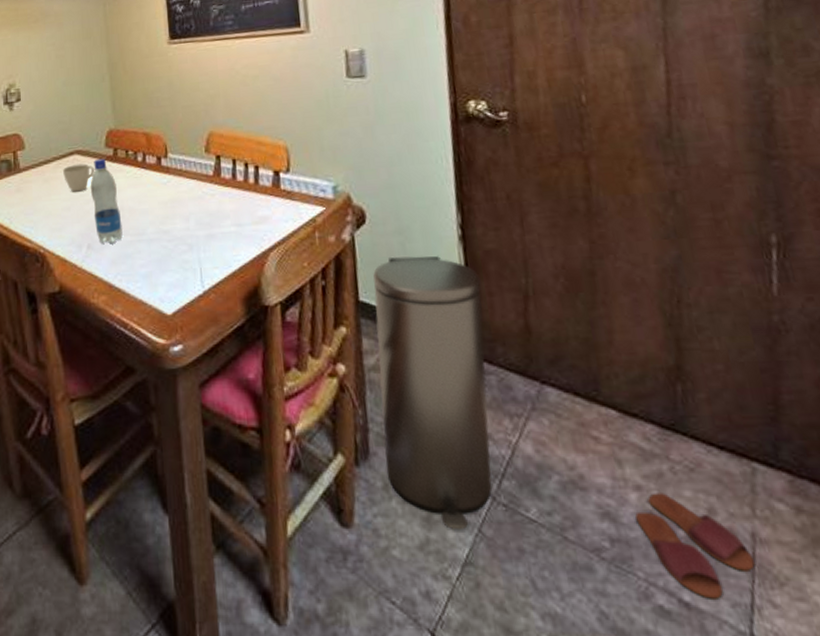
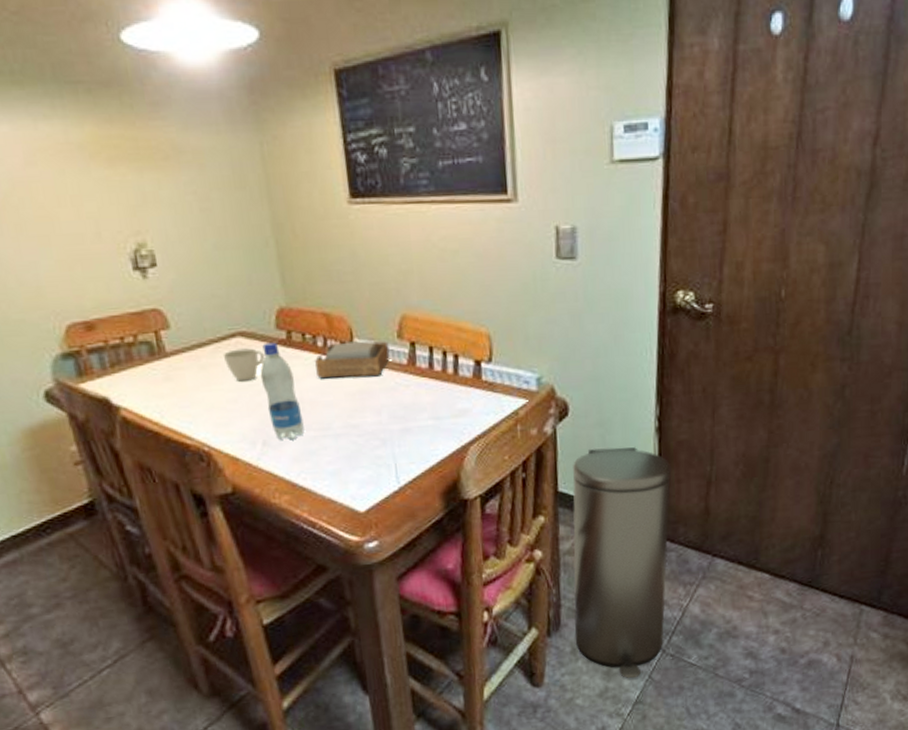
napkin holder: none [135,155,198,189] -> present [315,341,390,379]
slippers: present [635,493,755,599] -> none [771,634,849,705]

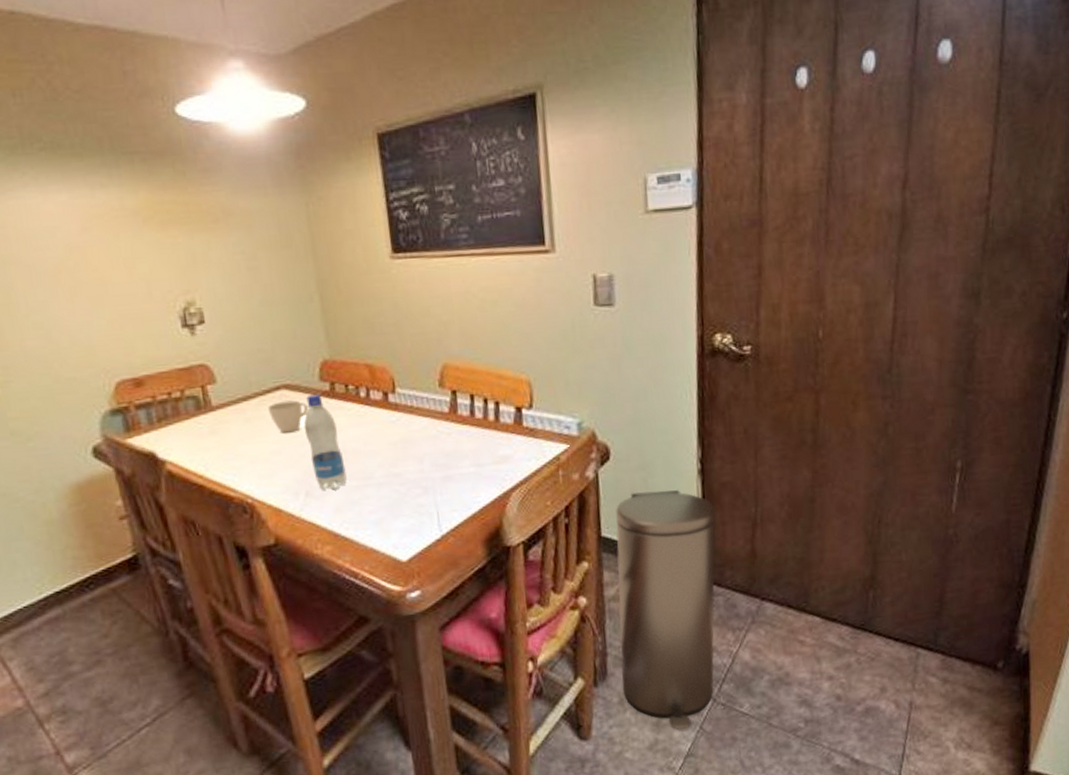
napkin holder: present [315,341,390,379] -> none [358,390,432,429]

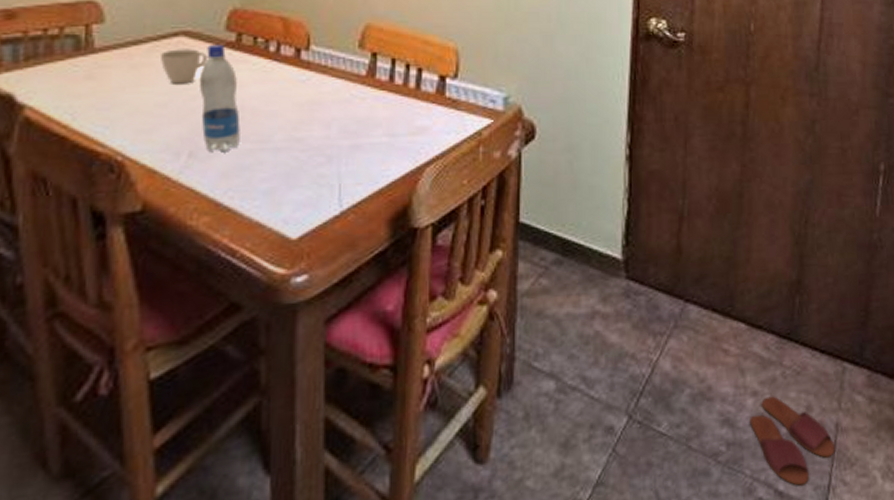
pedal bin: present [616,490,716,730] -> none [529,175,642,452]
slippers: none [826,679,909,755] -> present [750,396,835,486]

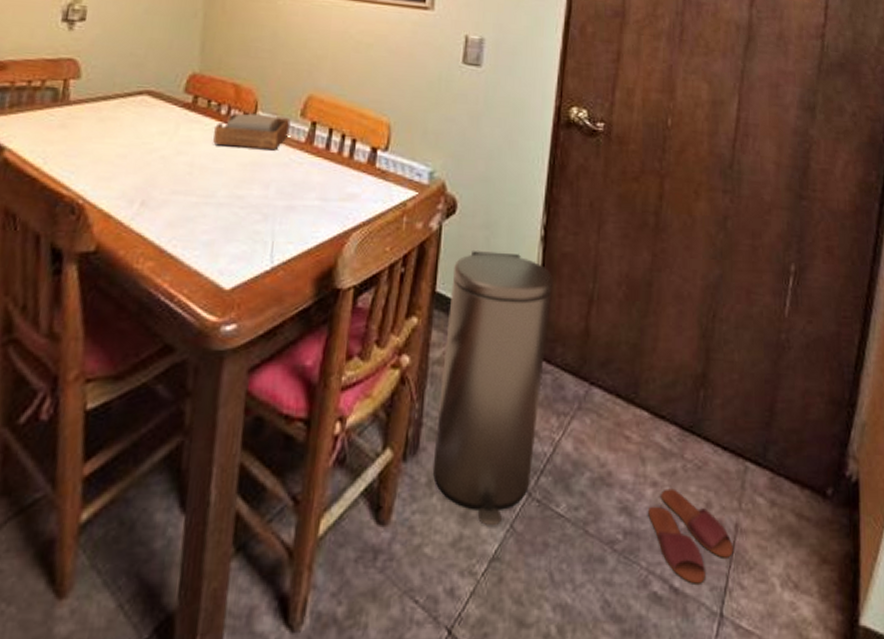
cup: present [161,49,208,84] -> none [125,106,167,139]
bottle: present [199,44,240,153] -> none [155,104,190,204]
napkin holder: none [264,48,348,87] -> present [213,112,291,151]
pedal bin: none [529,175,642,452] -> present [432,251,554,525]

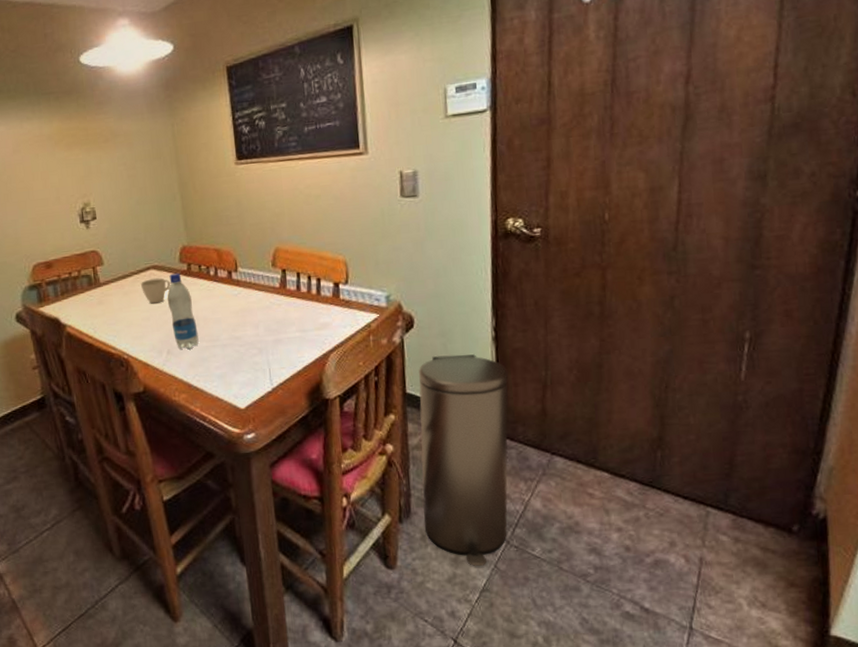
cup: none [125,106,167,139] -> present [141,278,171,304]
bottle: none [155,104,190,204] -> present [167,273,199,350]
napkin holder: present [213,112,291,151] -> none [208,269,266,301]
slippers: present [648,488,733,584] -> none [615,532,699,605]

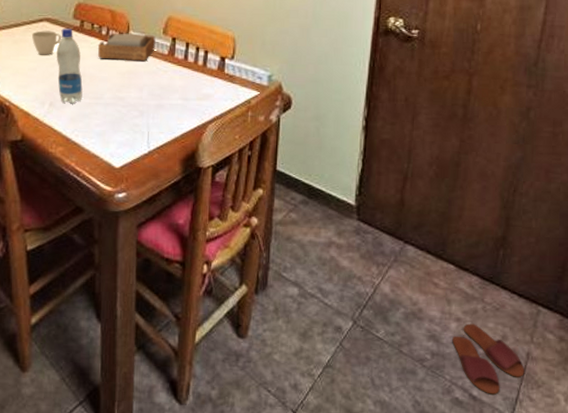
napkin holder: none [208,269,266,301] -> present [98,33,156,62]
pedal bin: present [419,354,509,566] -> none [278,138,374,342]
slippers: none [615,532,699,605] -> present [452,323,525,395]

